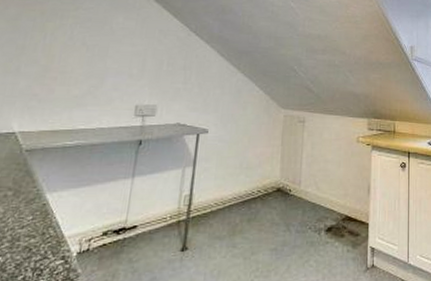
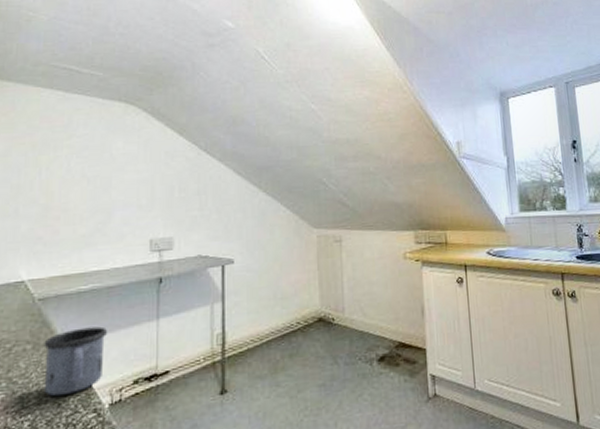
mug: none [17,180,85,241] -> present [43,326,107,396]

